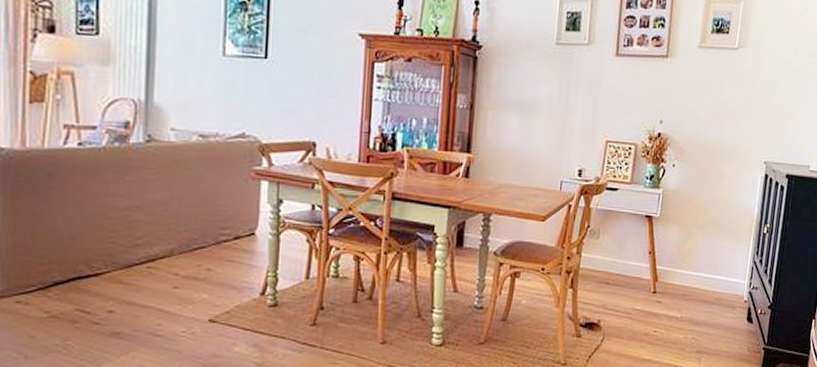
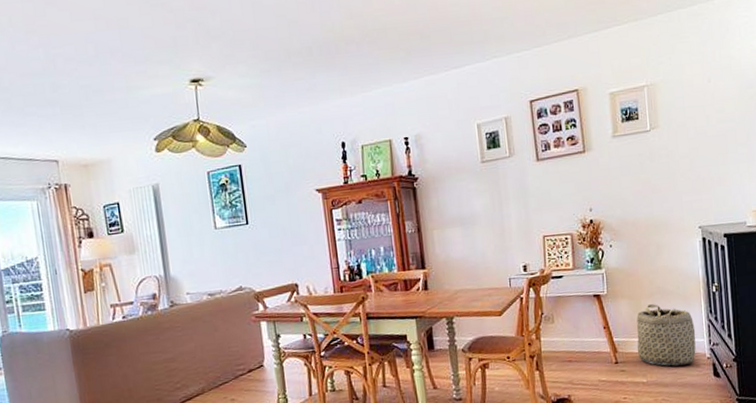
basket: none [677,235,739,305] -> present [636,304,696,366]

